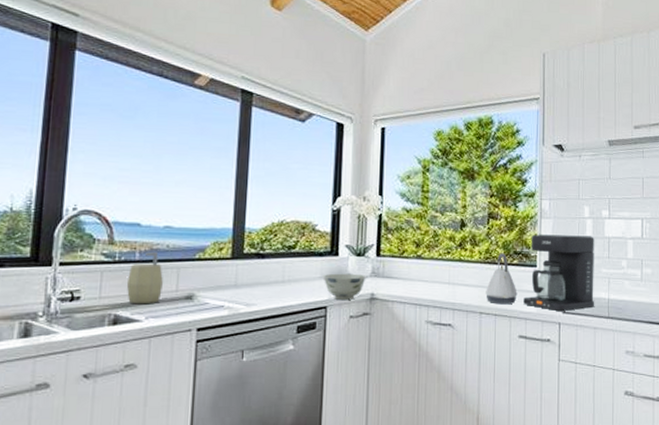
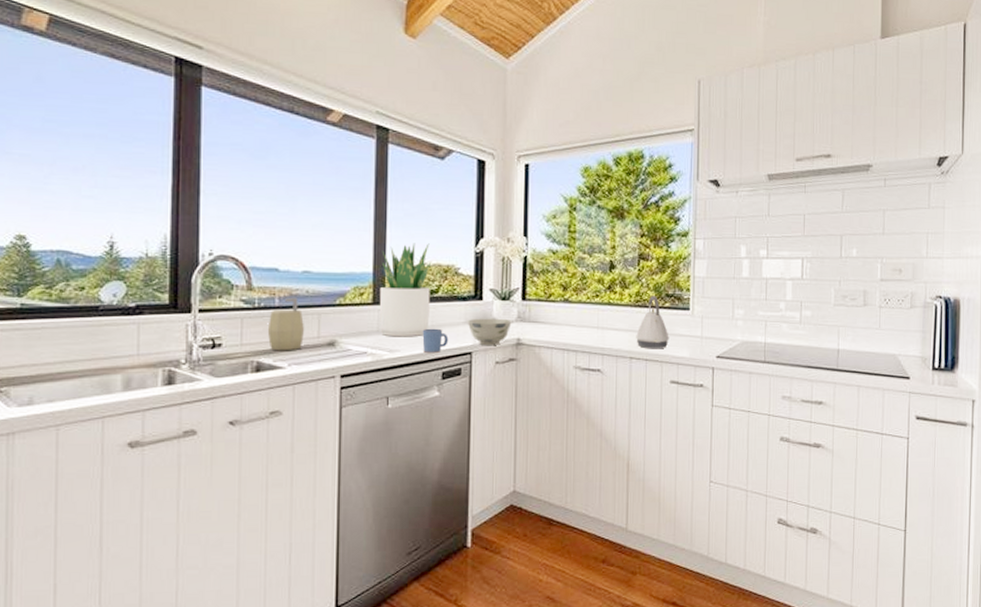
planter: none [237,200,290,292] -> present [379,243,432,337]
mug: none [278,282,304,308] -> present [422,328,449,354]
coffee maker: present [523,234,595,311] -> none [675,276,751,355]

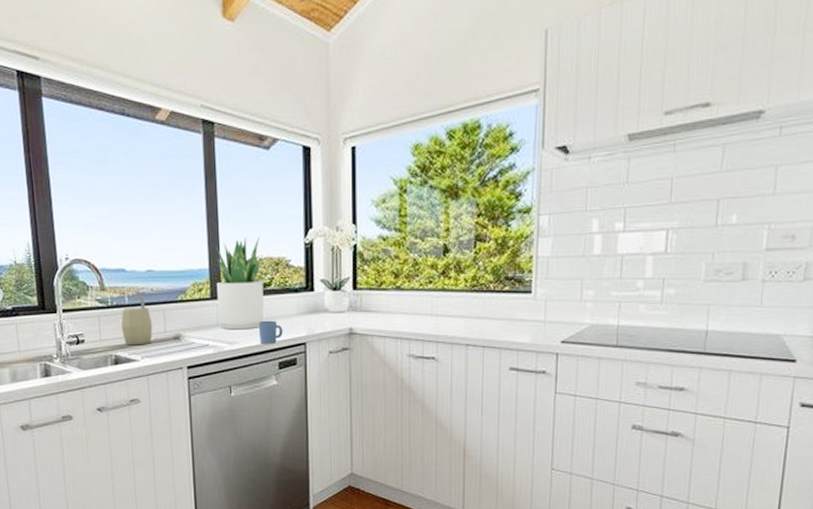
bowl: present [467,318,512,345] -> none [300,308,344,335]
kettle: present [636,296,669,349] -> none [472,279,509,336]

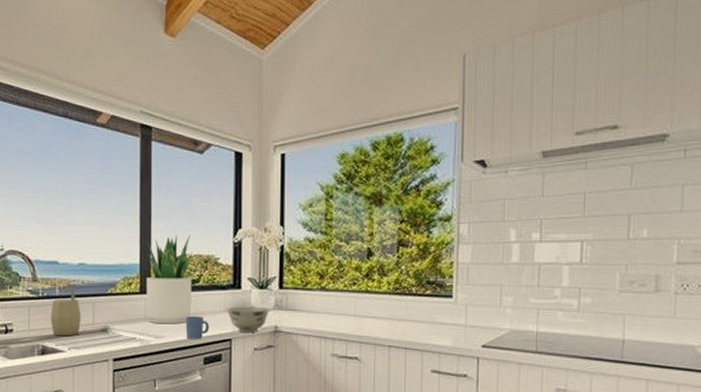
bowl: none [300,308,344,335] -> present [226,306,270,332]

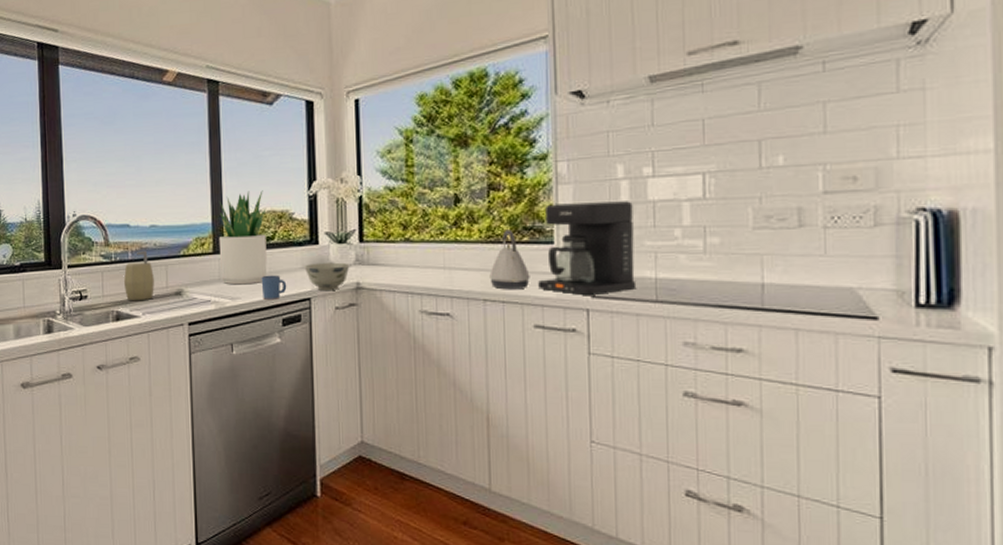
kettle: none [395,283,430,338] -> present [489,229,530,290]
coffee maker: none [437,262,522,345] -> present [538,201,637,295]

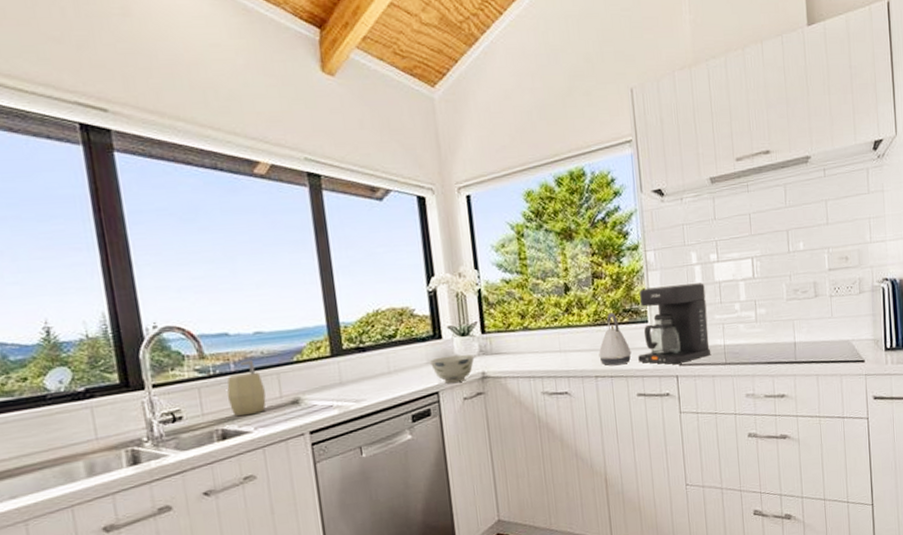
planter: present [219,190,267,285] -> none [334,288,391,387]
mug: present [261,275,287,301] -> none [385,372,414,399]

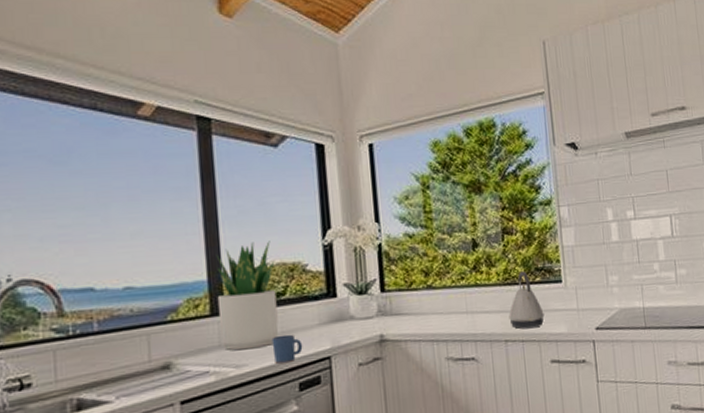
soap dispenser: present [227,359,266,417] -> none [87,318,132,384]
planter: none [334,288,391,387] -> present [217,241,279,351]
mug: none [385,372,414,399] -> present [271,334,303,365]
bowl: present [429,354,475,383] -> none [321,314,373,347]
coffee maker: present [638,283,711,364] -> none [551,241,630,328]

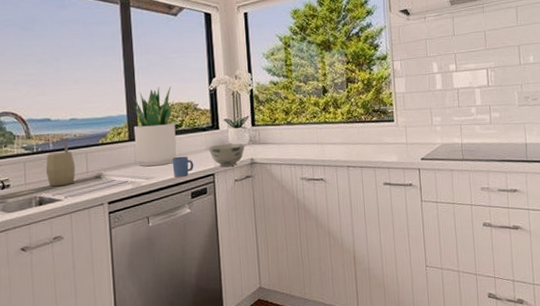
soap dispenser: none [87,318,132,384] -> present [46,141,75,187]
bowl: none [321,314,373,347] -> present [208,143,245,167]
kettle: present [509,271,545,329] -> none [350,112,379,158]

